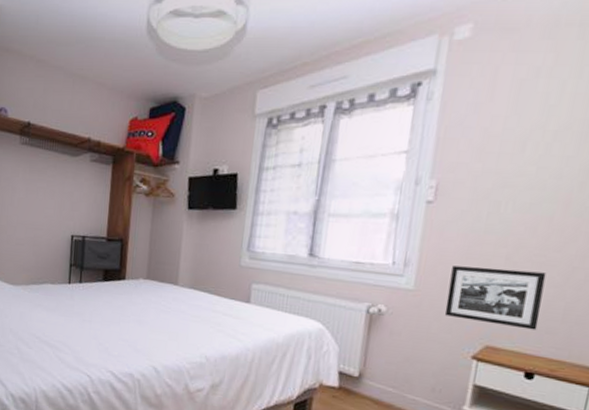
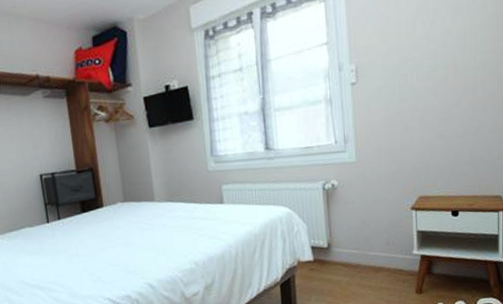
picture frame: present [444,265,547,330] -> none [382,126,453,178]

